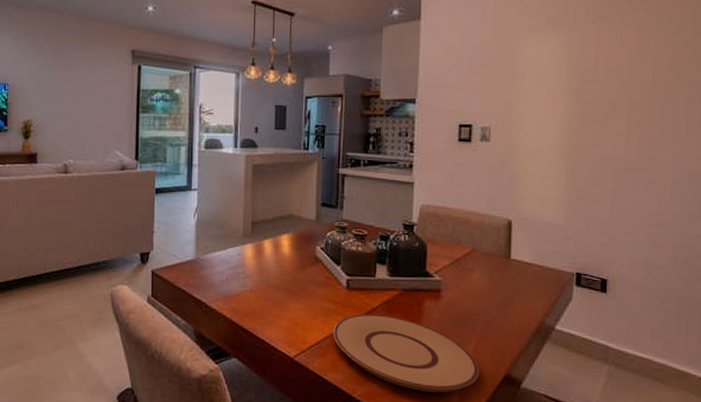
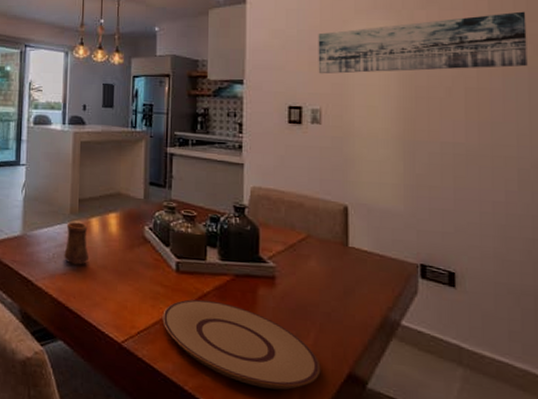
cup: none [237,244,261,286] -> present [64,222,88,265]
wall art: none [489,25,692,92] -> present [318,11,528,74]

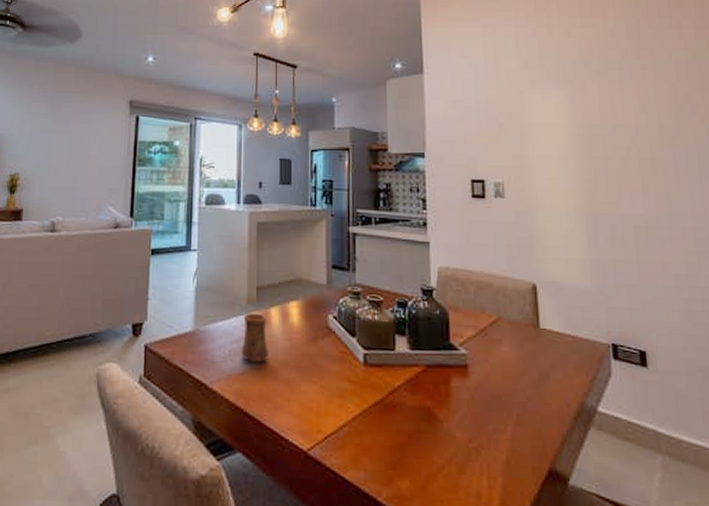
plate: present [162,299,321,390] -> none [351,395,521,494]
wall art: present [318,11,528,74] -> none [496,82,695,146]

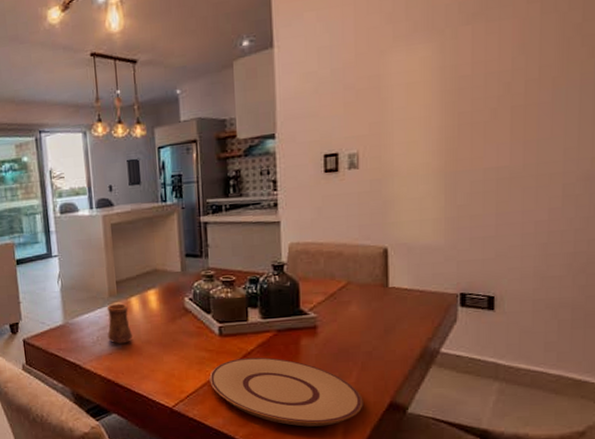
plate: none [351,395,521,494] -> present [209,357,363,427]

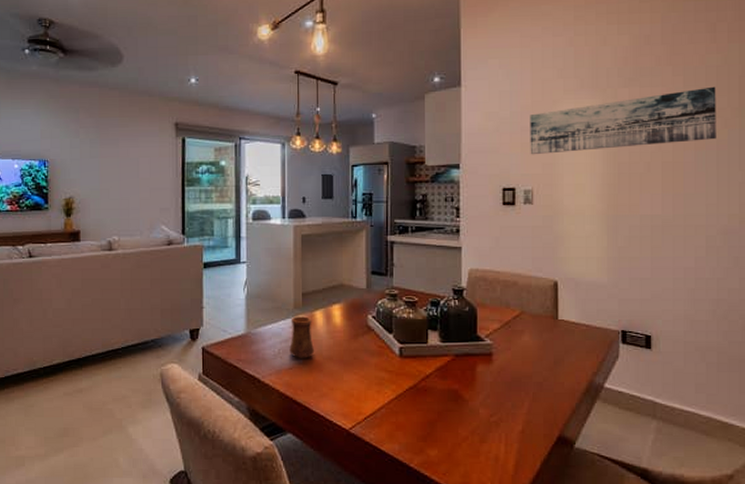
plate: present [209,357,363,427] -> none [388,381,534,458]
wall art: none [353,10,582,115] -> present [530,86,716,155]

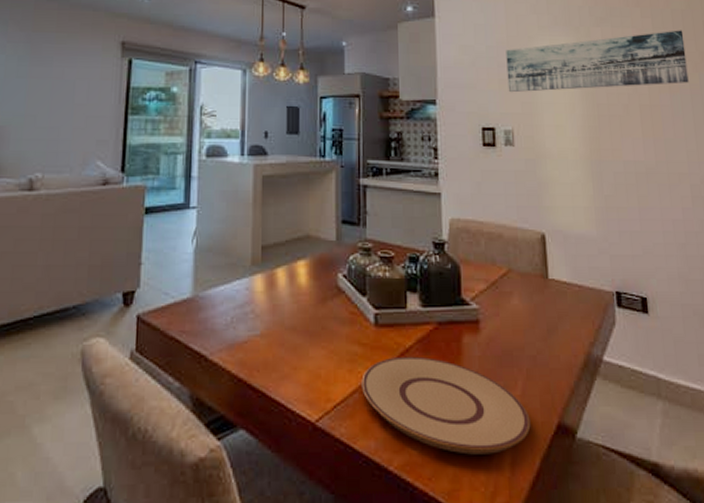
cup: present [289,316,314,358] -> none [245,275,274,329]
plate: none [388,381,534,458] -> present [361,356,531,455]

